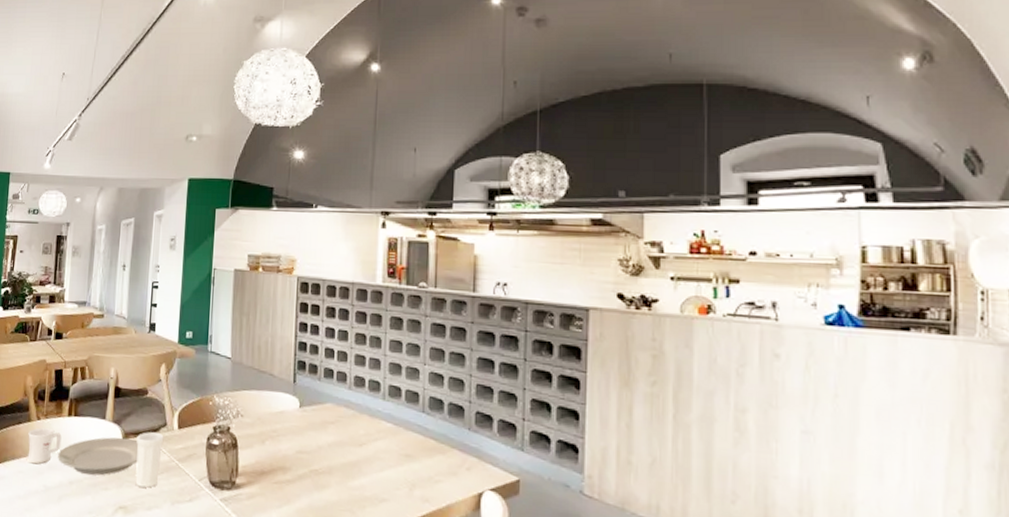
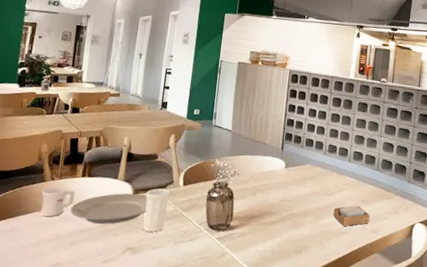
napkin holder: none [366,461,417,491] -> present [333,205,370,226]

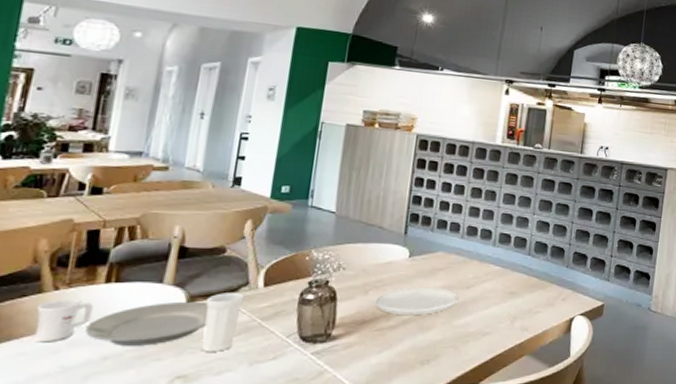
plate: none [260,191,323,215] -> present [374,287,459,316]
napkin holder: present [333,205,370,226] -> none [471,300,519,325]

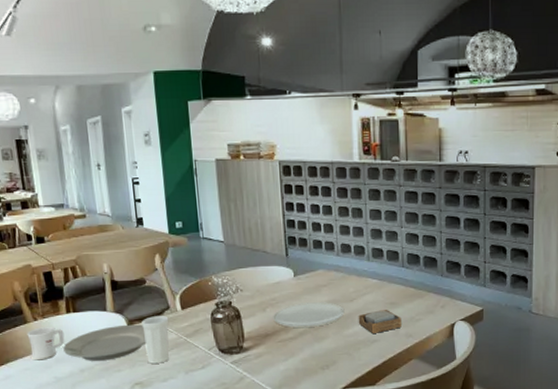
napkin holder: none [471,300,519,325] -> present [358,310,401,333]

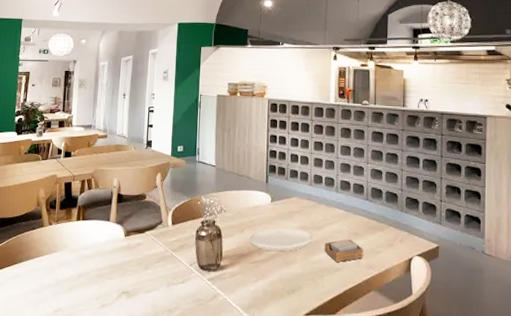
mug: present [27,326,65,361] -> none [40,231,71,263]
plate: present [63,324,147,361] -> none [68,235,139,268]
cup: present [142,316,169,364] -> none [136,229,160,275]

